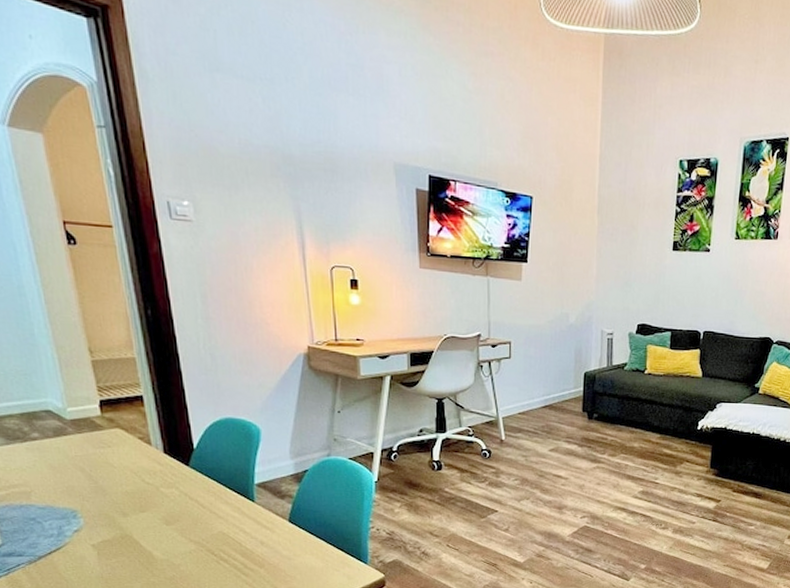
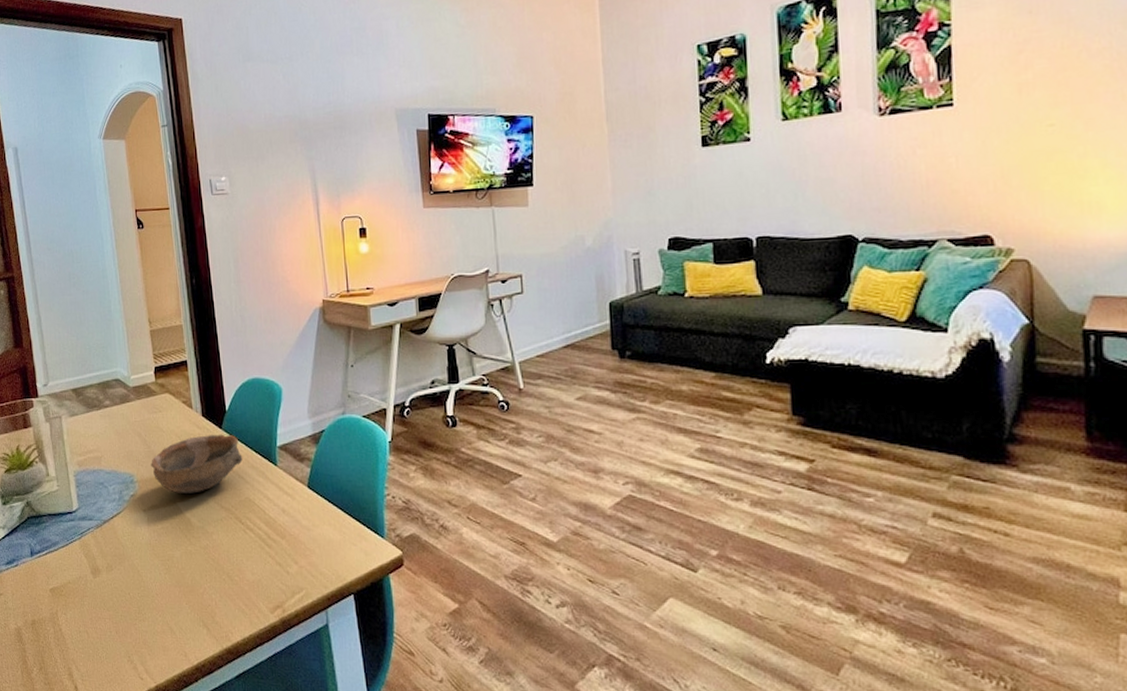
bowl: none [99,471,215,528] -> present [151,434,243,494]

